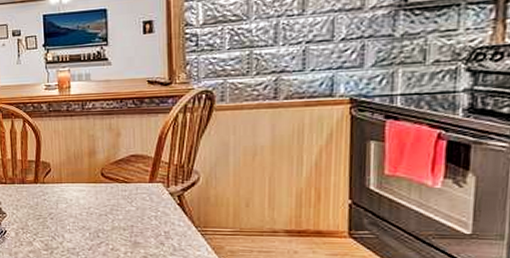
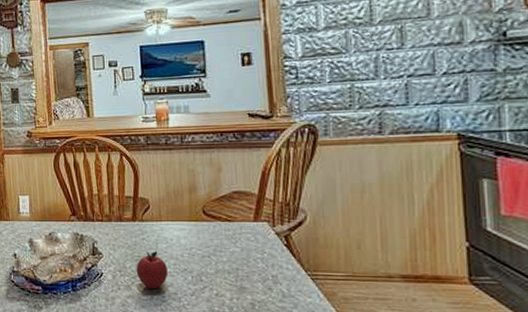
apple: none [37,211,68,245] -> present [136,251,168,290]

